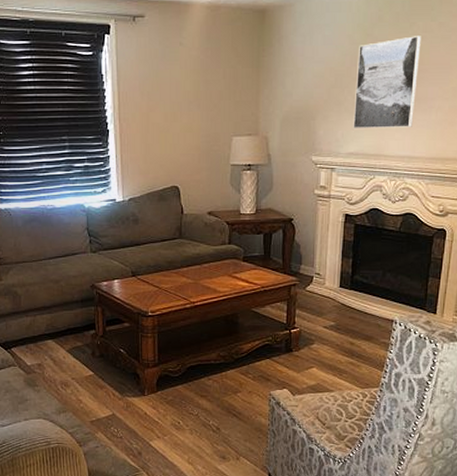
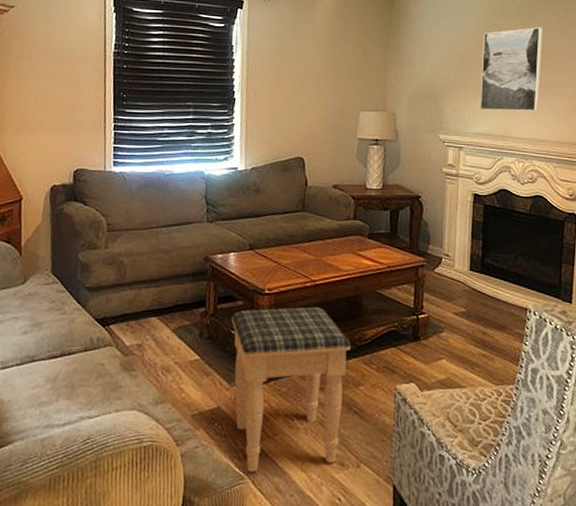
footstool: none [119,325,229,466] -> present [231,306,351,472]

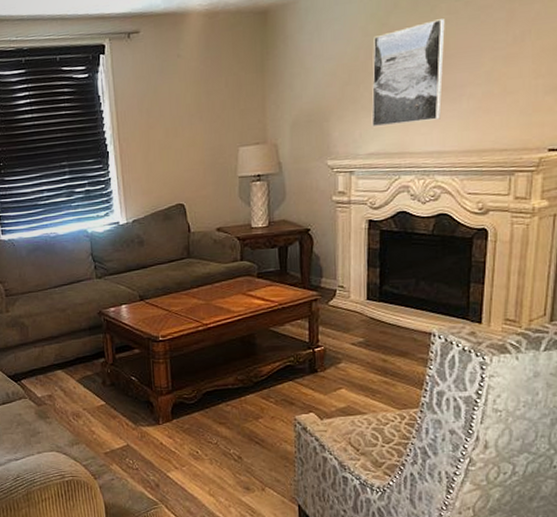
footstool: present [231,306,351,472] -> none [129,348,247,499]

